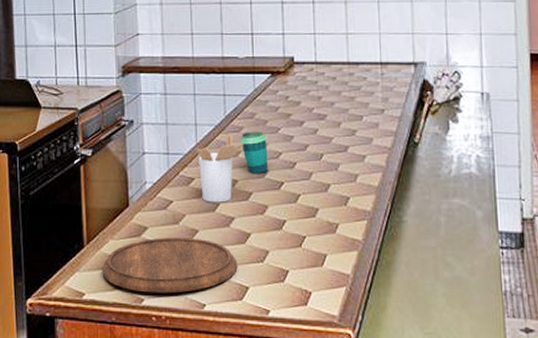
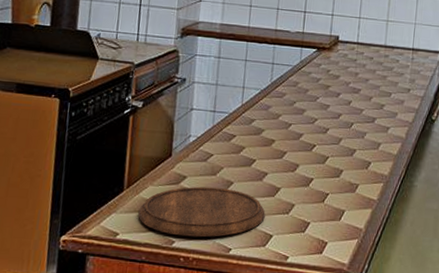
utensil holder: present [196,134,244,203] -> none [240,99,285,159]
cup: present [240,131,269,174] -> none [282,98,306,137]

